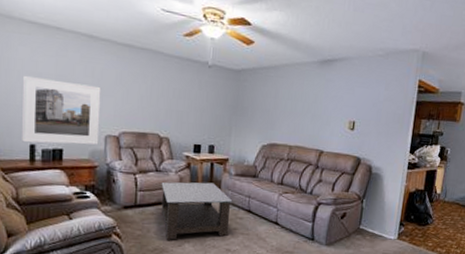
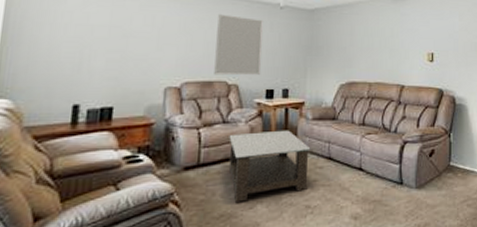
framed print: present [22,75,102,145] -> none [63,28,162,103]
home mirror: none [148,69,193,130] -> present [214,14,264,76]

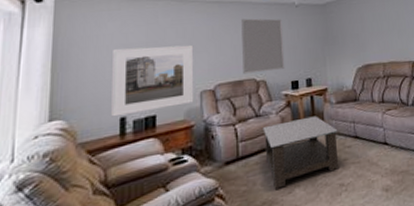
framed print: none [63,28,162,103] -> present [111,44,194,117]

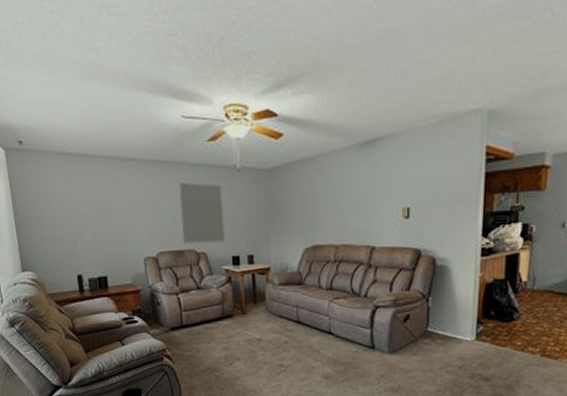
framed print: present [111,44,194,117] -> none [62,207,139,274]
coffee table: present [263,116,338,189] -> none [204,295,280,359]

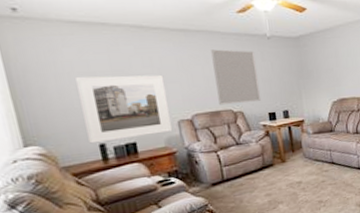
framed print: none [62,207,139,274] -> present [76,74,173,144]

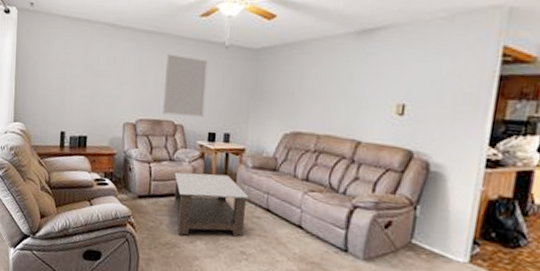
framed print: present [76,74,173,144] -> none [55,66,122,132]
coffee table: none [244,144,317,206] -> present [173,172,249,237]

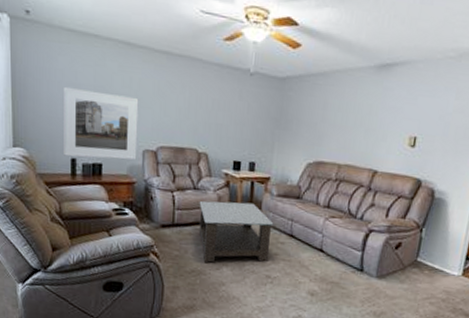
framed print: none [55,66,122,132] -> present [64,86,139,160]
home mirror: present [163,54,209,117] -> none [186,78,234,145]

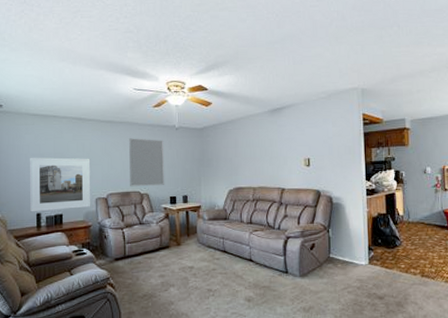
home mirror: none [186,78,234,145] -> present [129,138,165,187]
coffee table: present [198,200,274,263] -> none [145,229,209,286]

